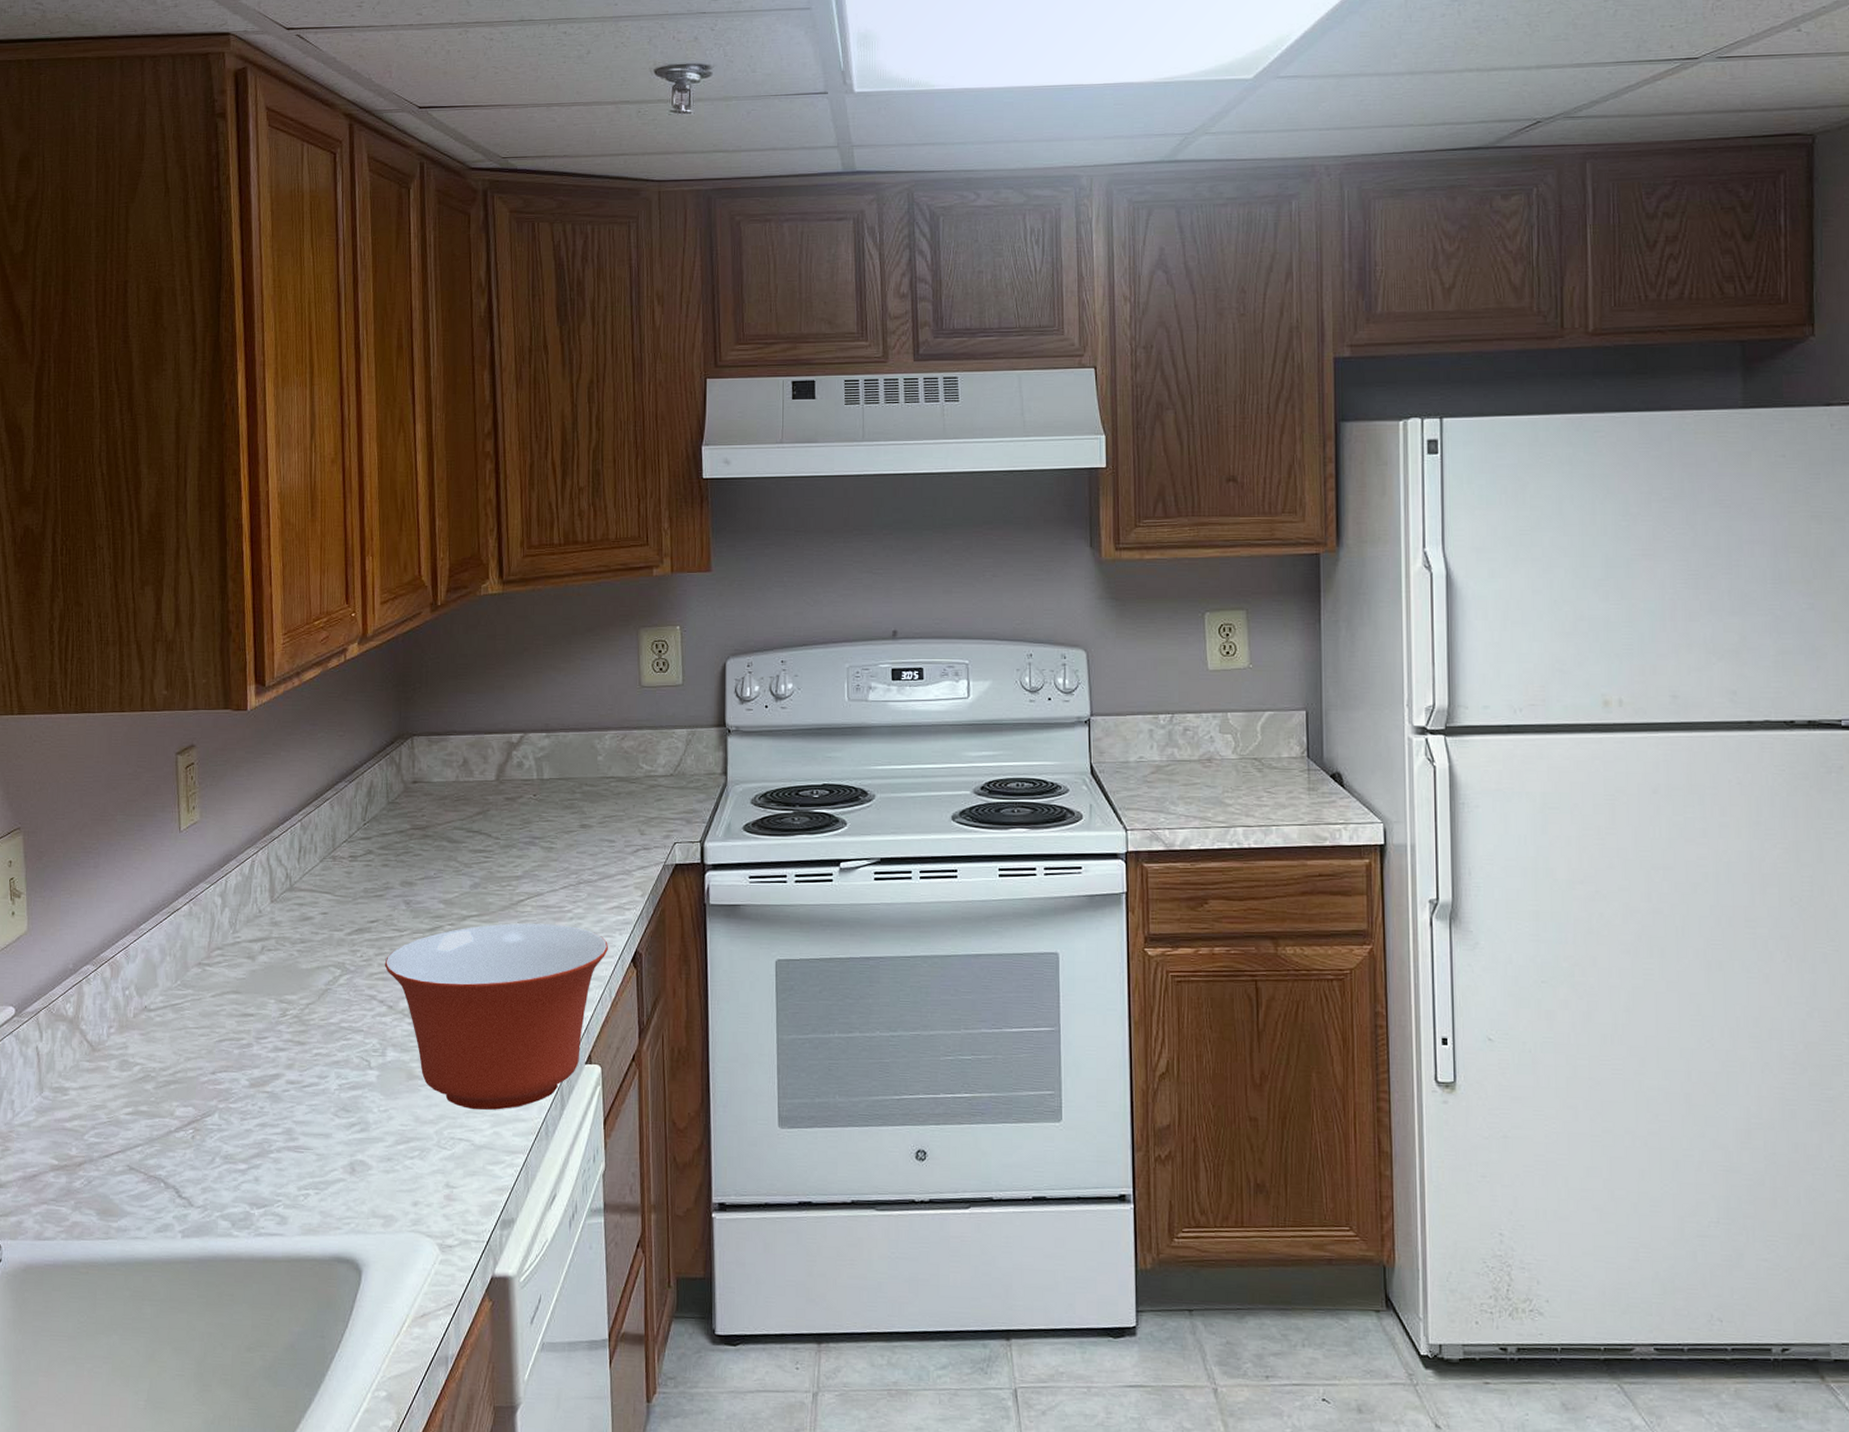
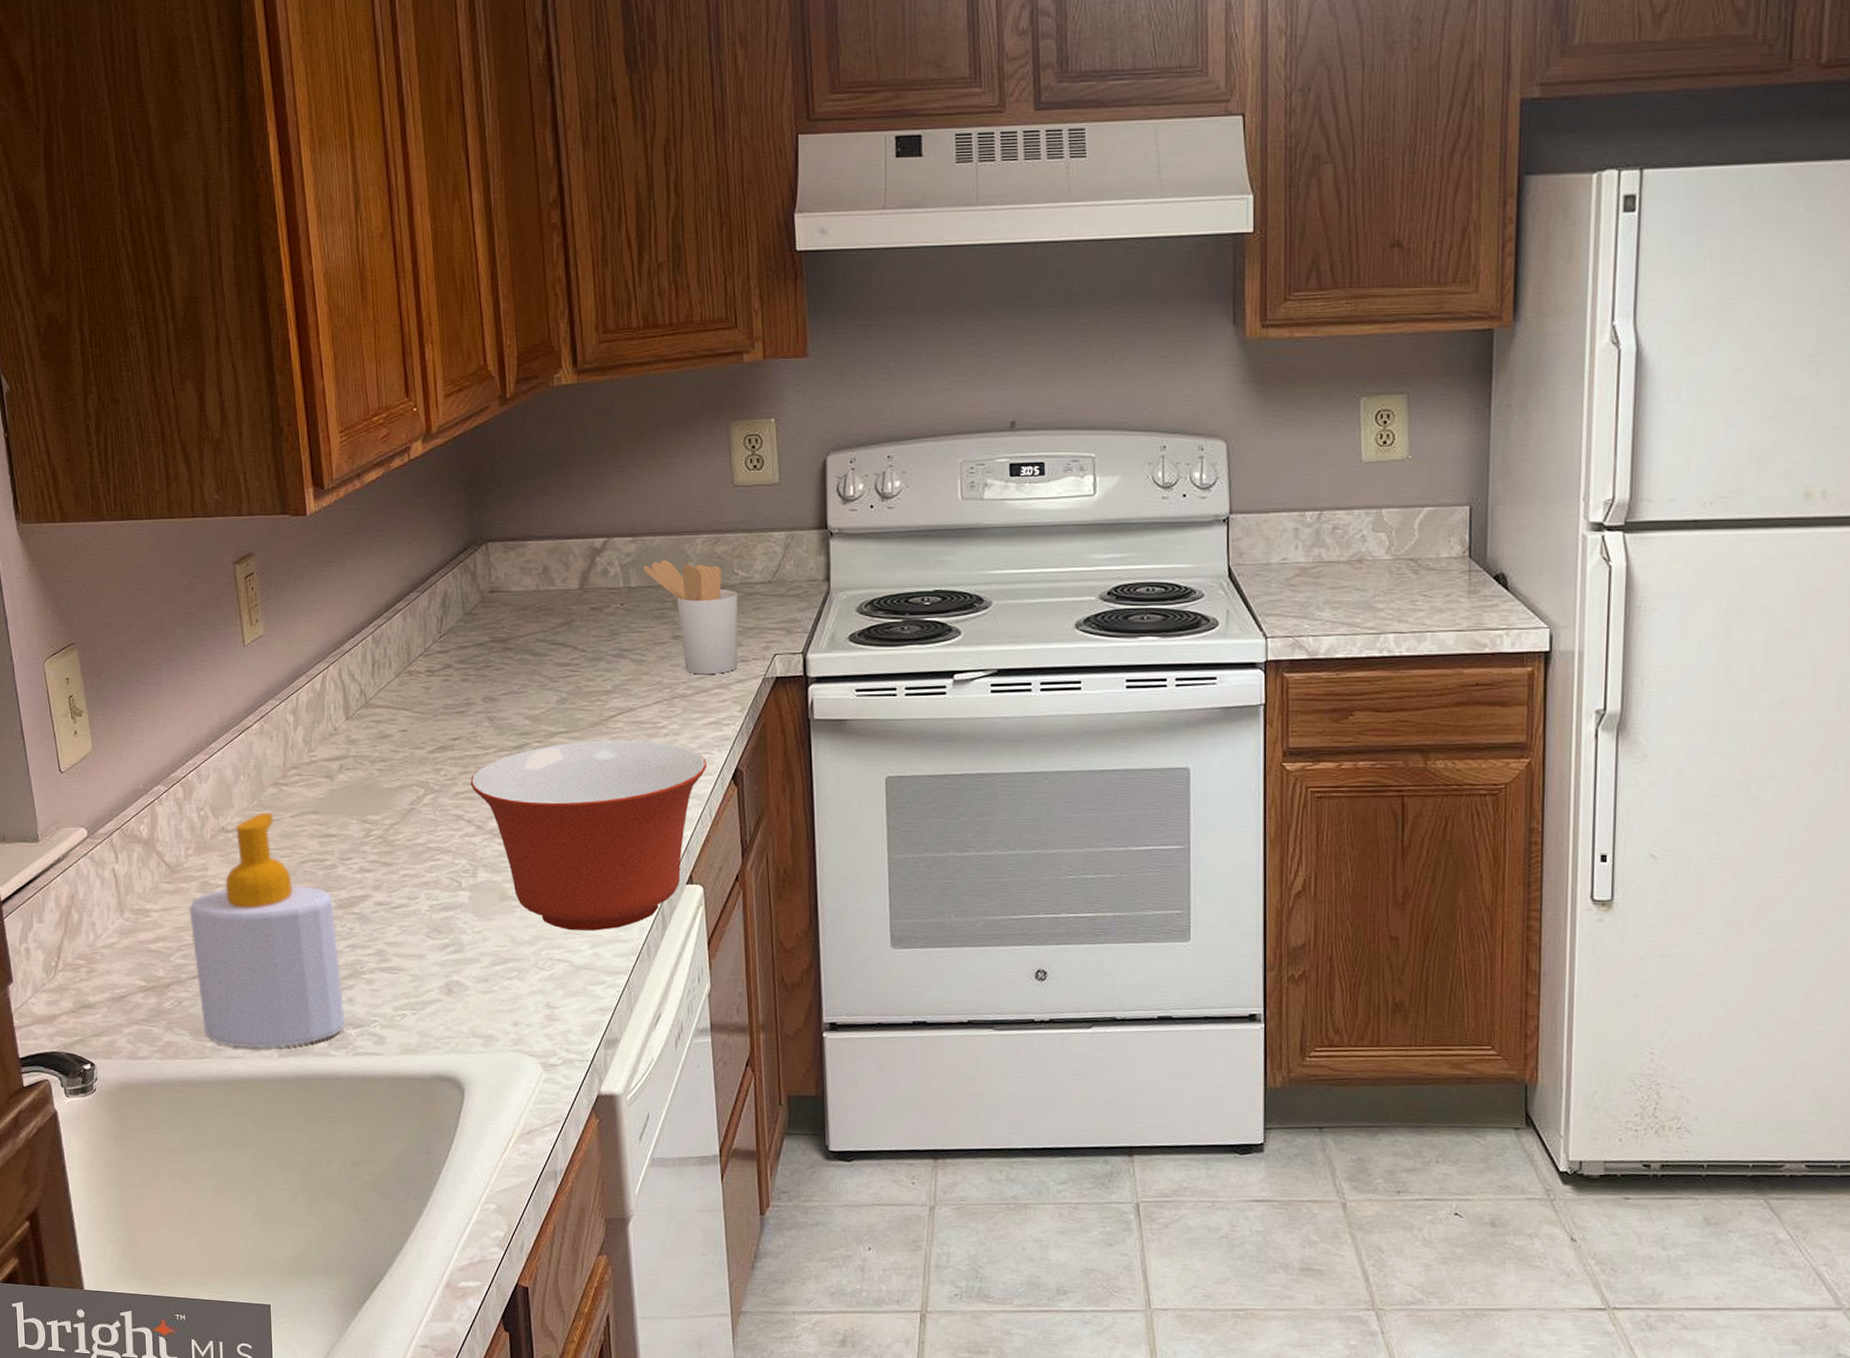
soap bottle: none [106,991,250,1229] -> present [188,812,345,1048]
utensil holder: none [556,754,642,862] -> present [643,559,738,675]

